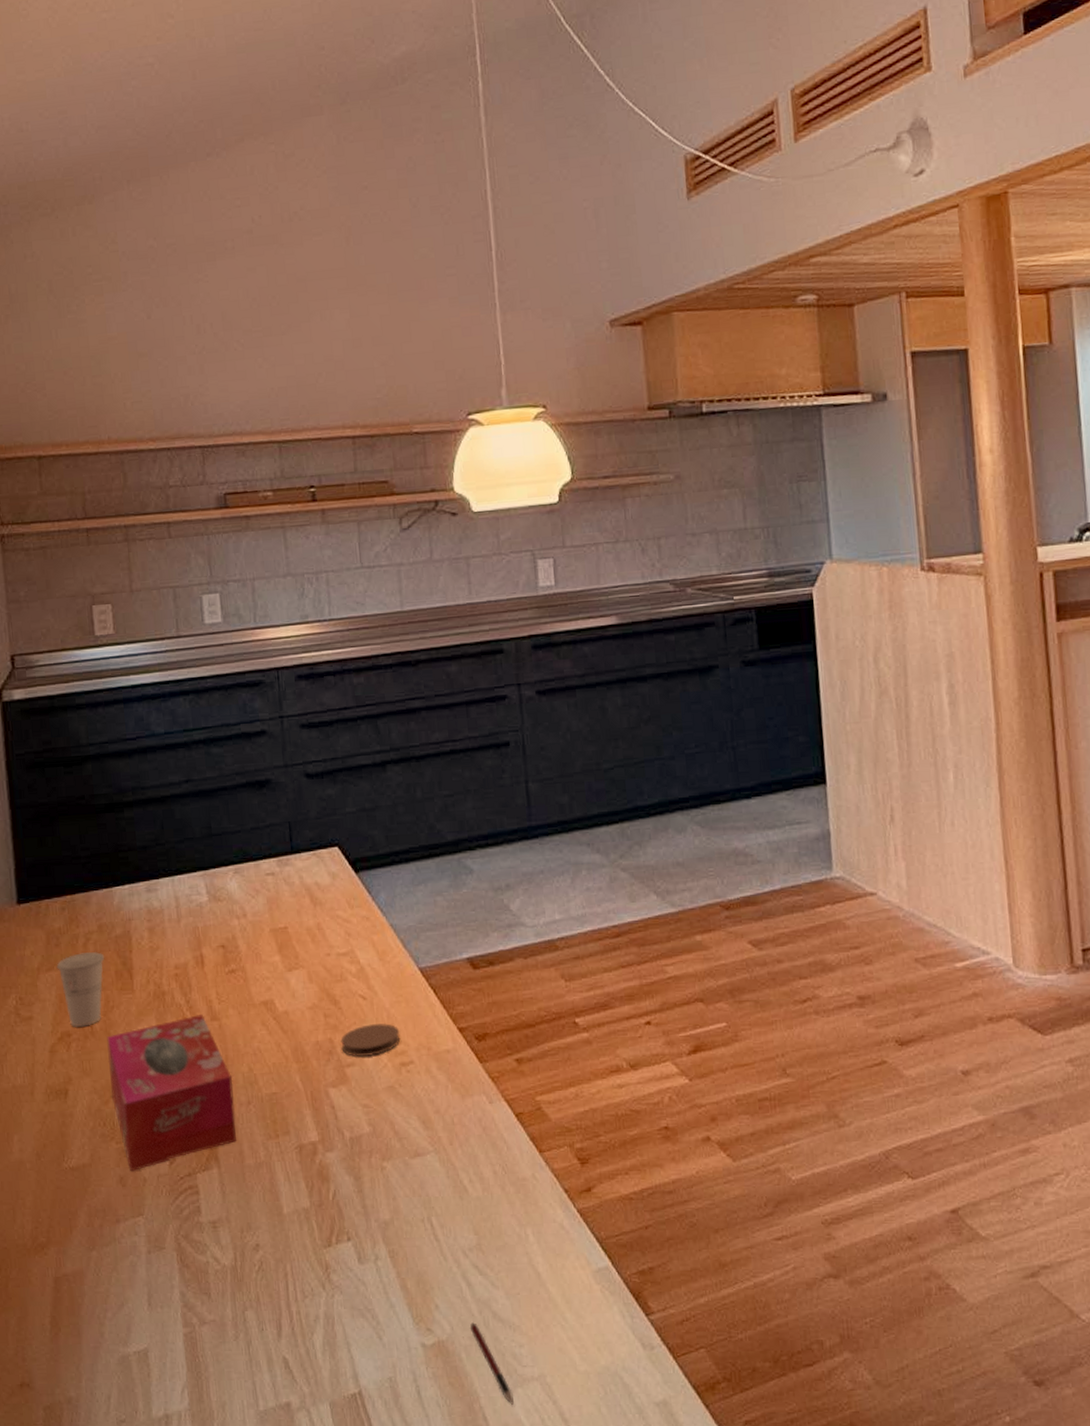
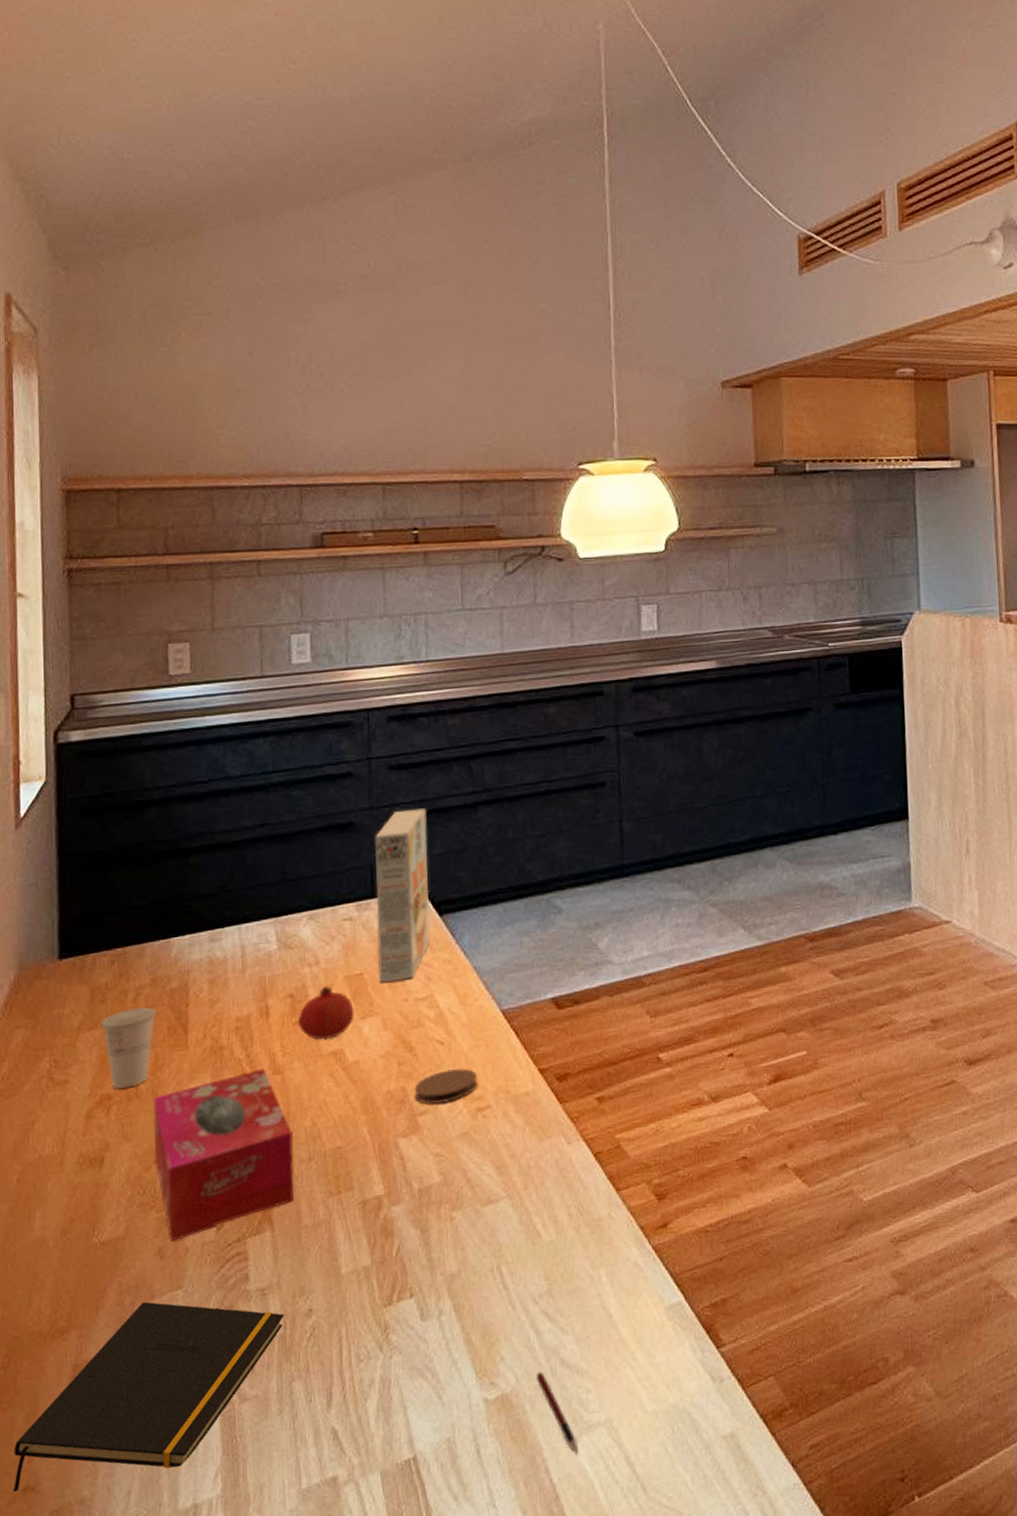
notepad: none [10,1225,235,1387] -> present [12,1301,284,1493]
fruit: none [230,937,283,990] -> present [297,985,356,1040]
cereal box: none [290,766,348,937] -> present [374,808,430,983]

